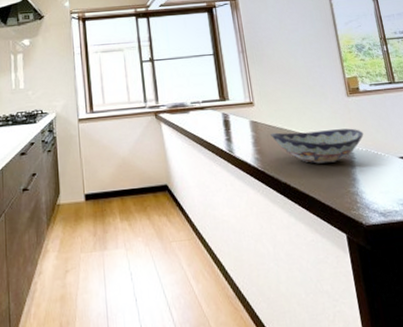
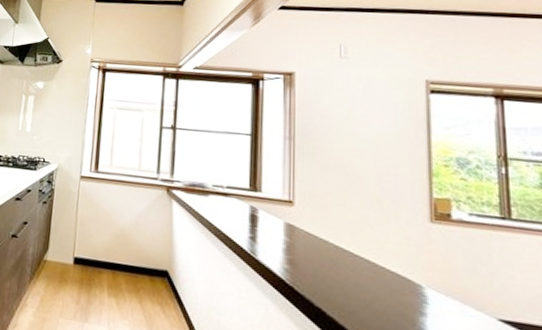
decorative bowl: present [270,128,364,164] -> none [310,243,447,301]

